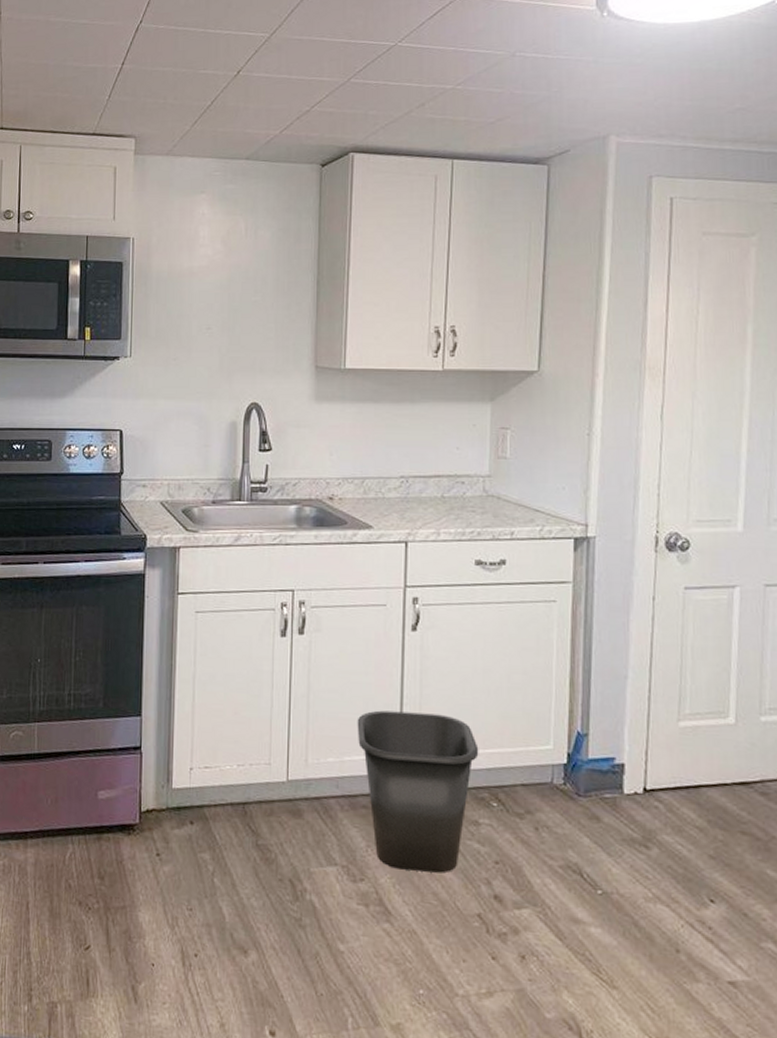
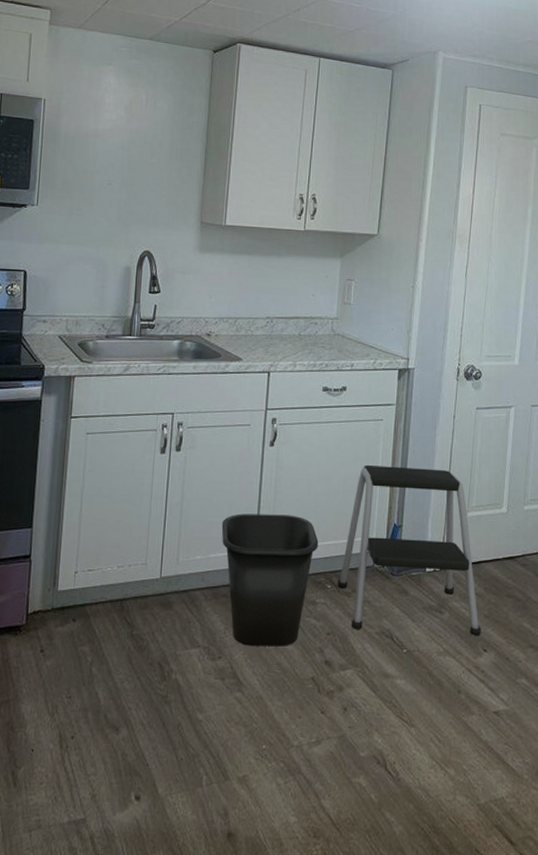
step stool: none [505,656,705,882] -> present [337,464,481,636]

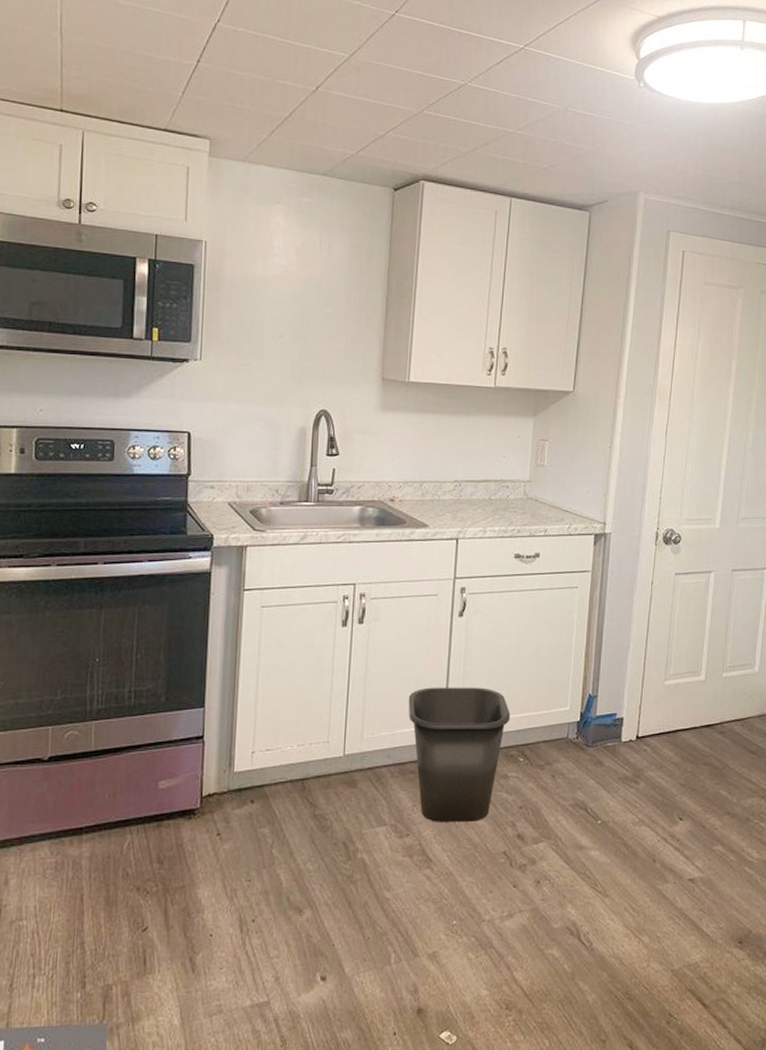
step stool: present [337,464,481,636] -> none [529,634,677,805]

